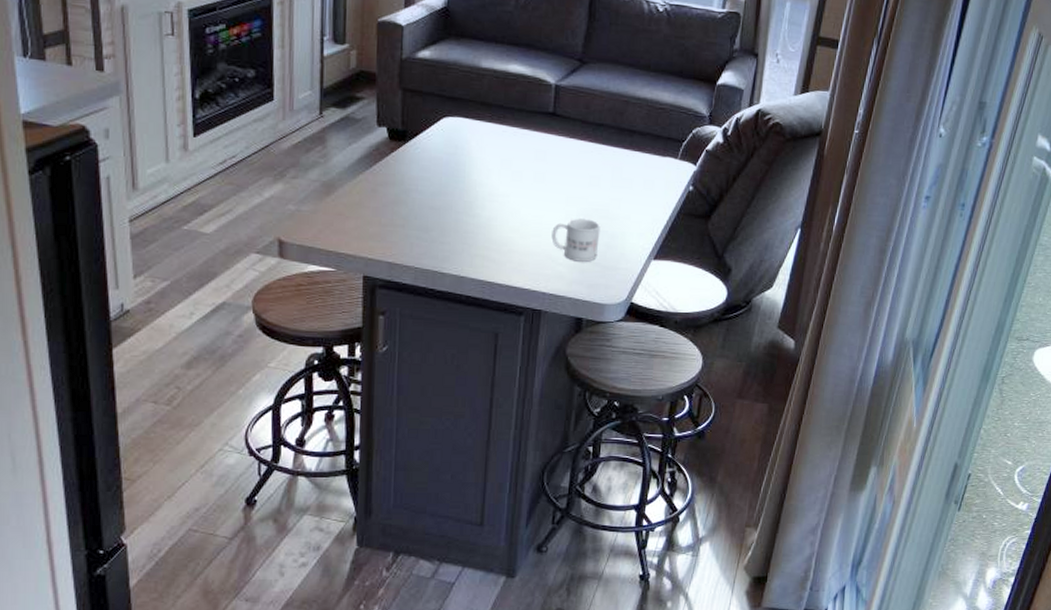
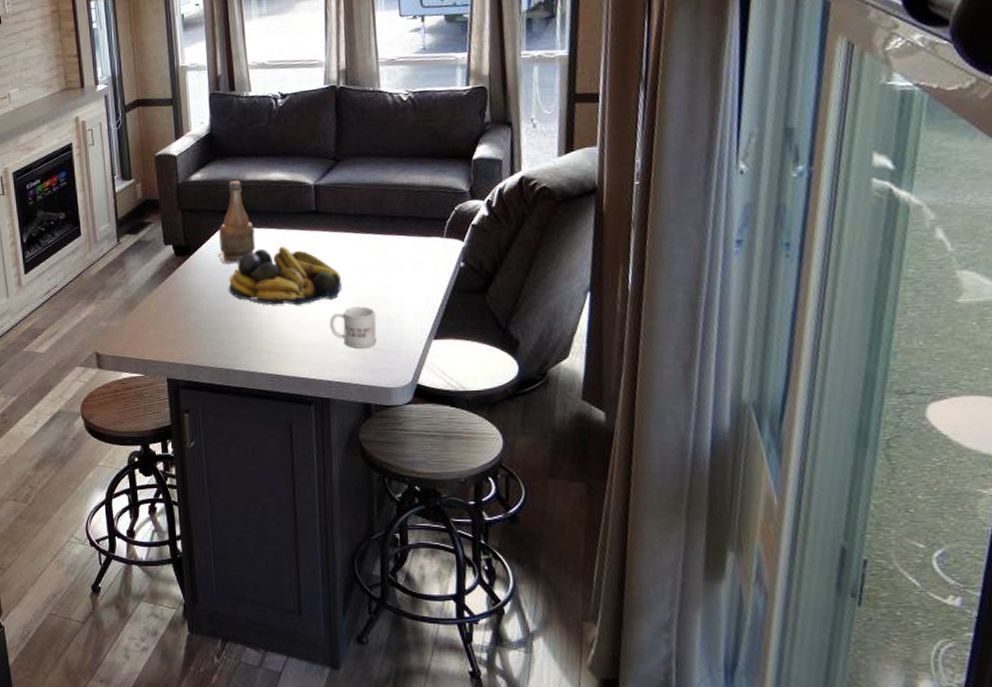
bottle: none [439,66,484,157] -> present [218,181,256,264]
fruit bowl: none [446,145,570,211] -> present [228,246,341,305]

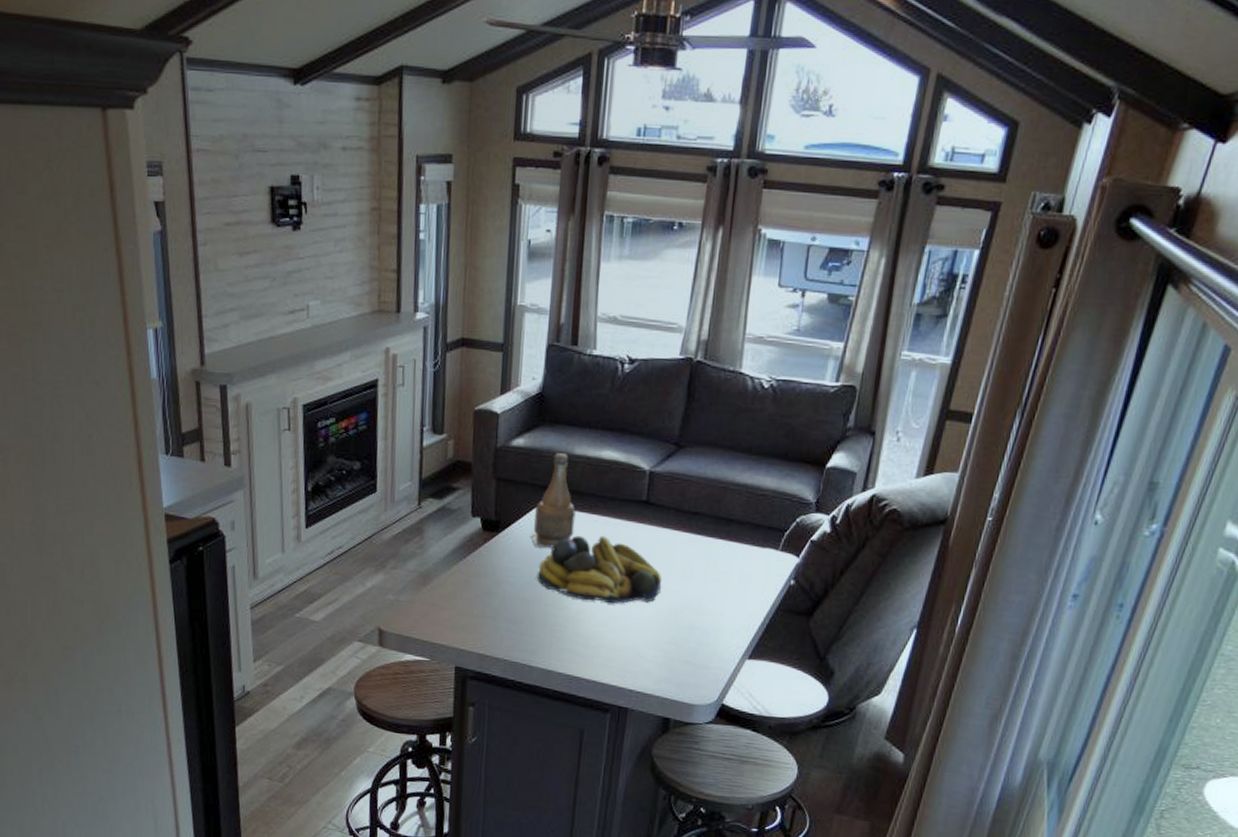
mug: present [329,306,377,348] -> none [640,613,692,659]

